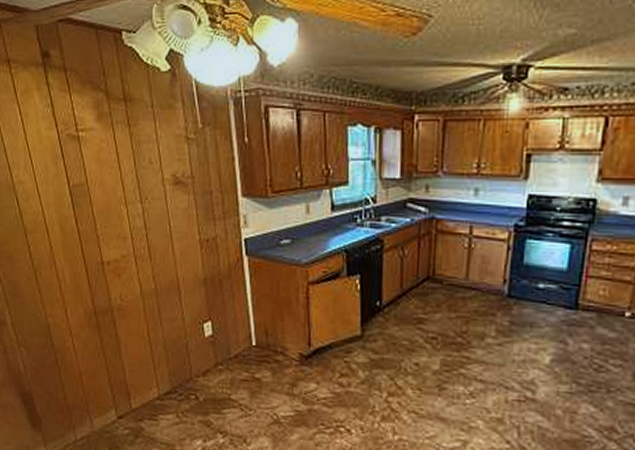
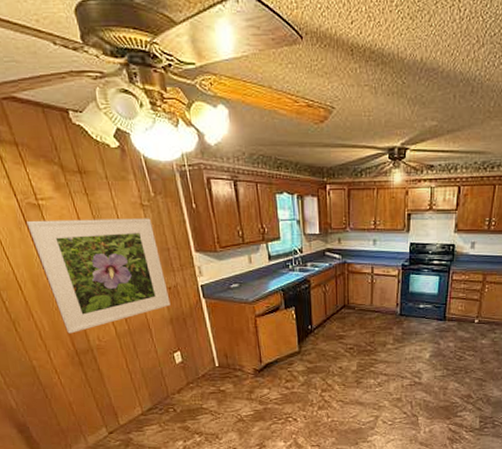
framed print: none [64,154,206,289] -> present [27,218,171,334]

